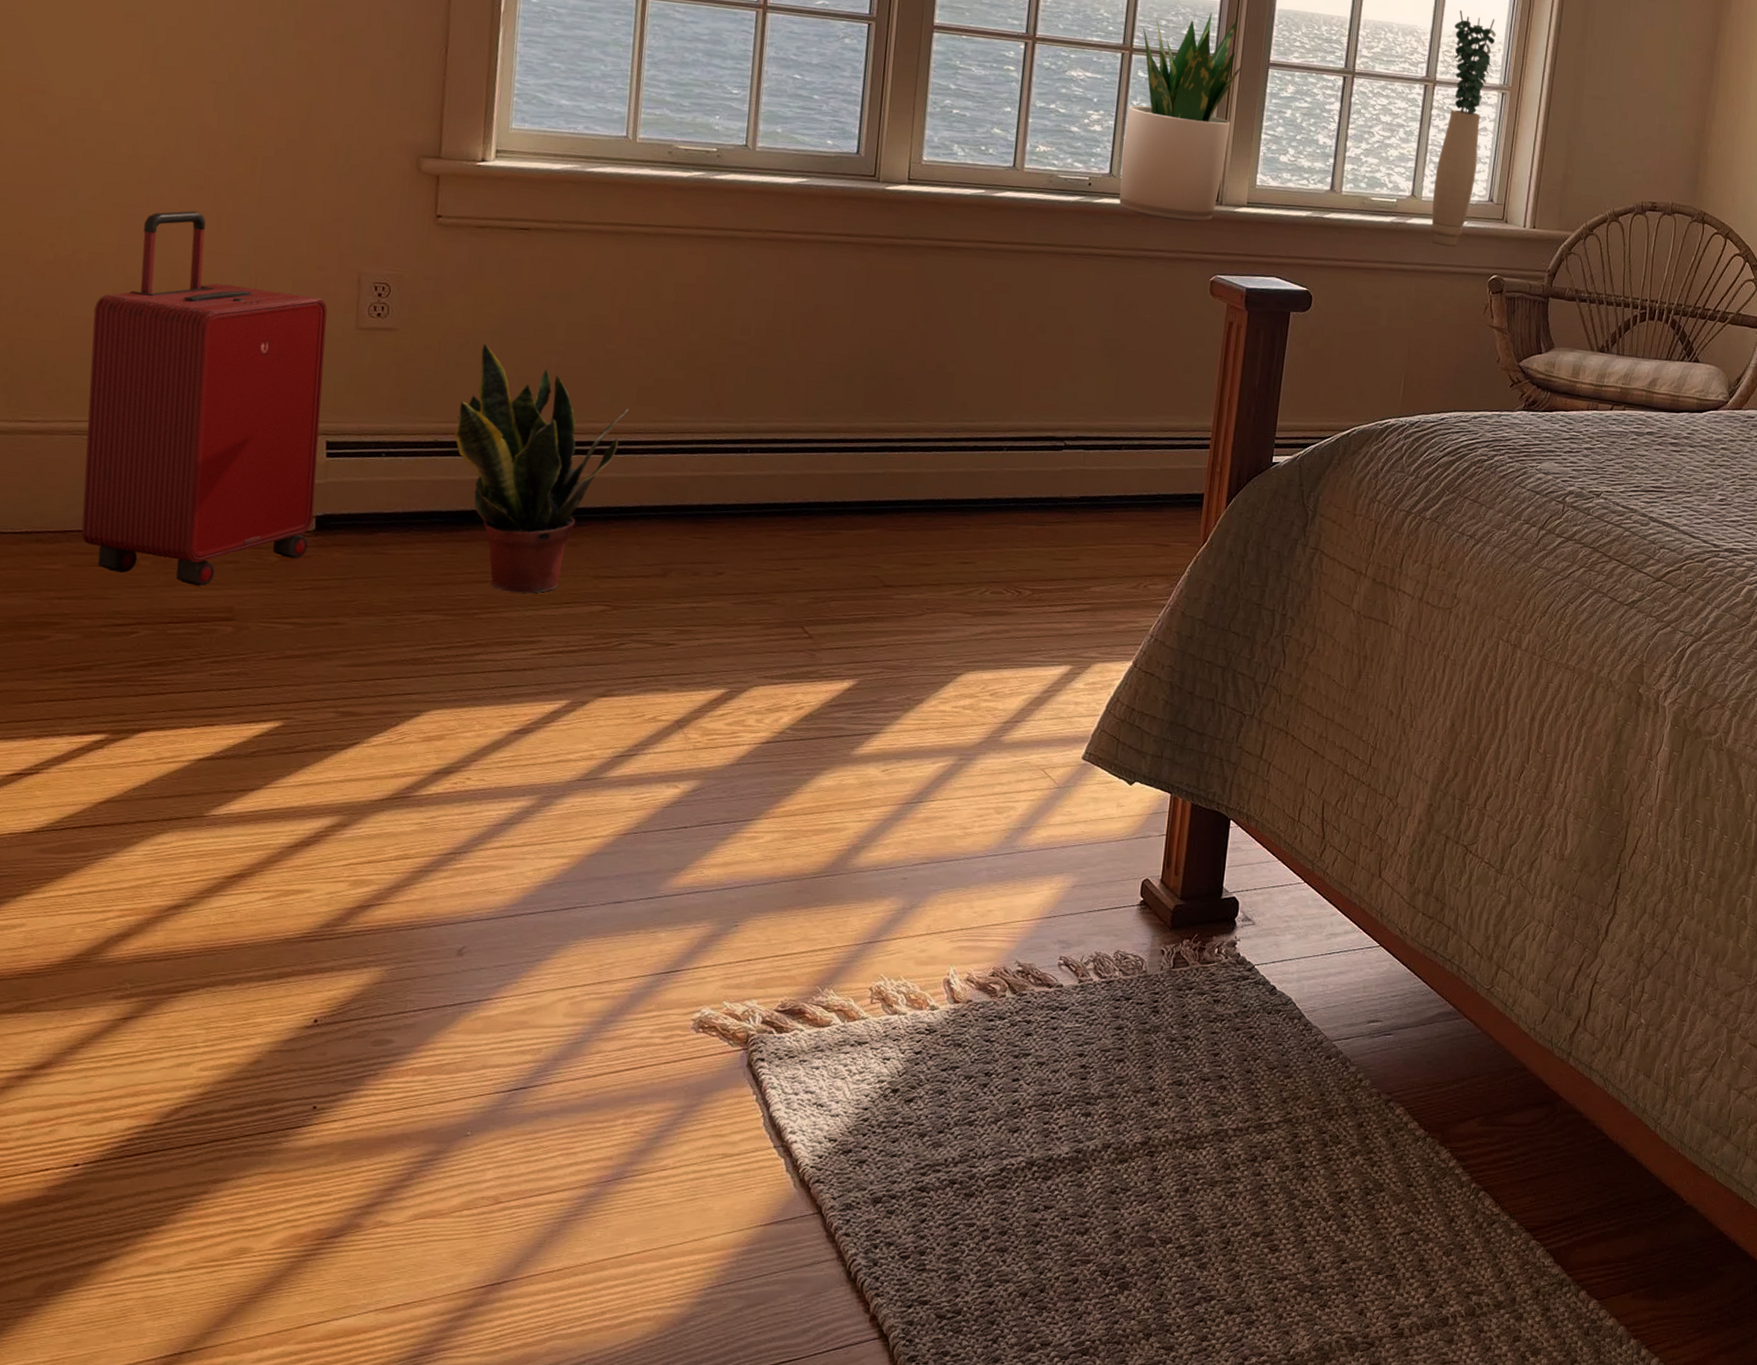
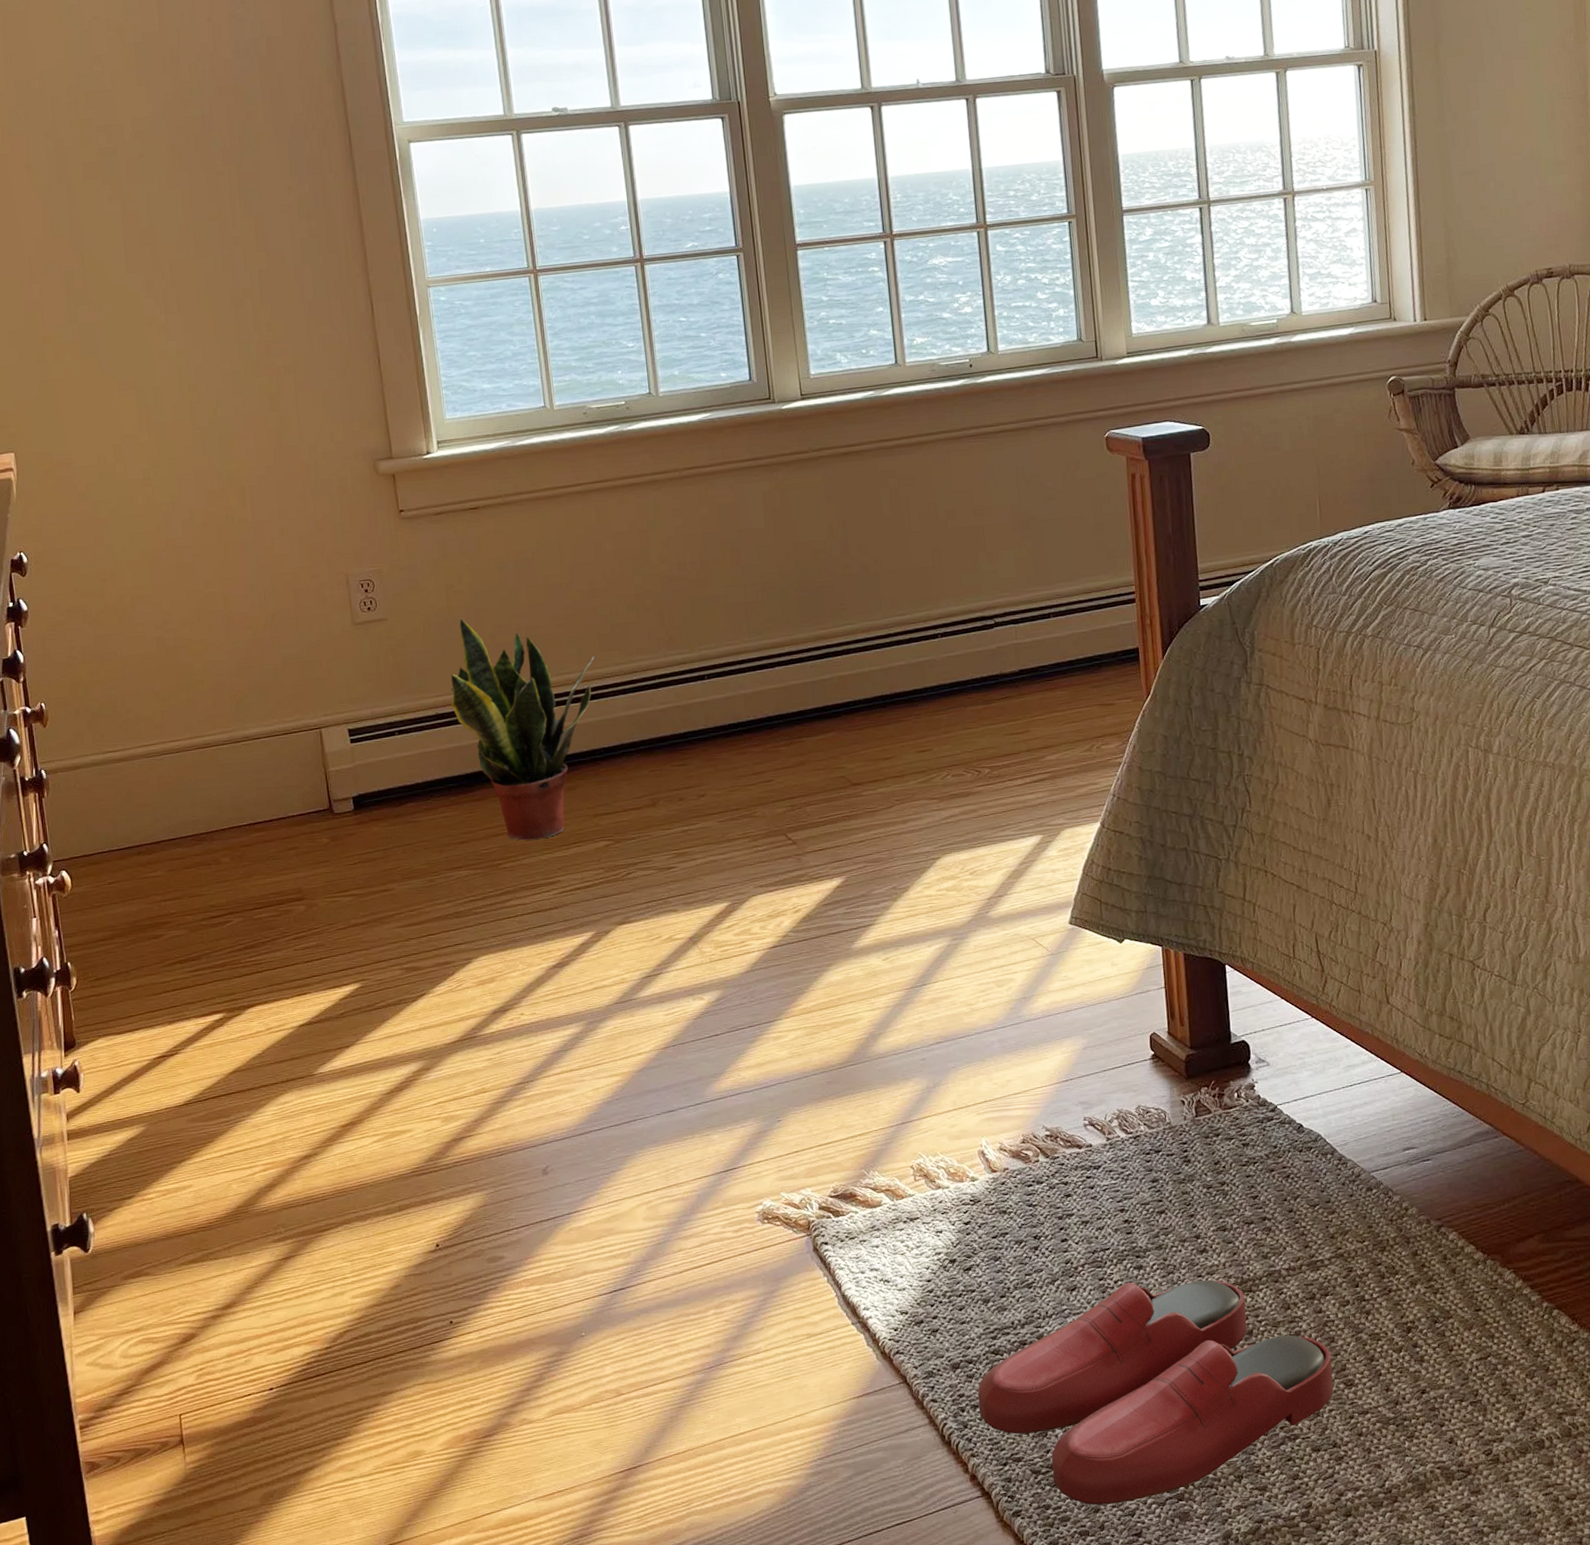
suitcase: present [81,211,328,586] -> none [143,545,351,874]
slippers: none [893,1128,1262,1355] -> present [978,1280,1334,1505]
planter: present [1119,13,1243,222] -> none [993,173,1098,386]
vase: present [1431,10,1496,247] -> none [1303,114,1354,358]

